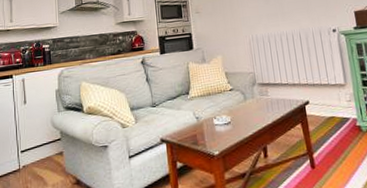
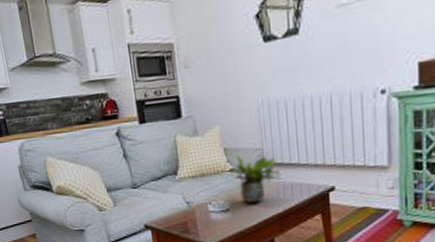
potted plant: none [229,78,266,117] -> present [229,155,277,204]

